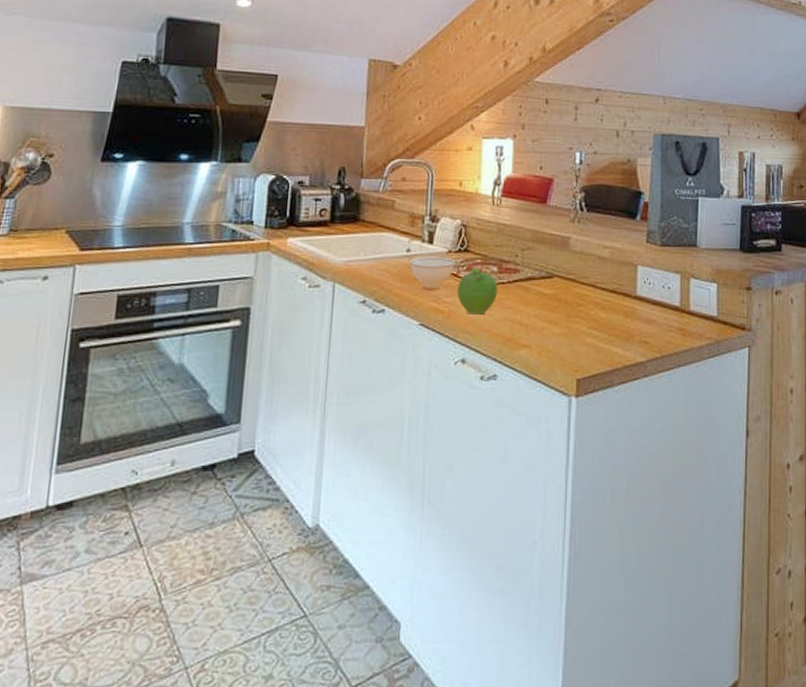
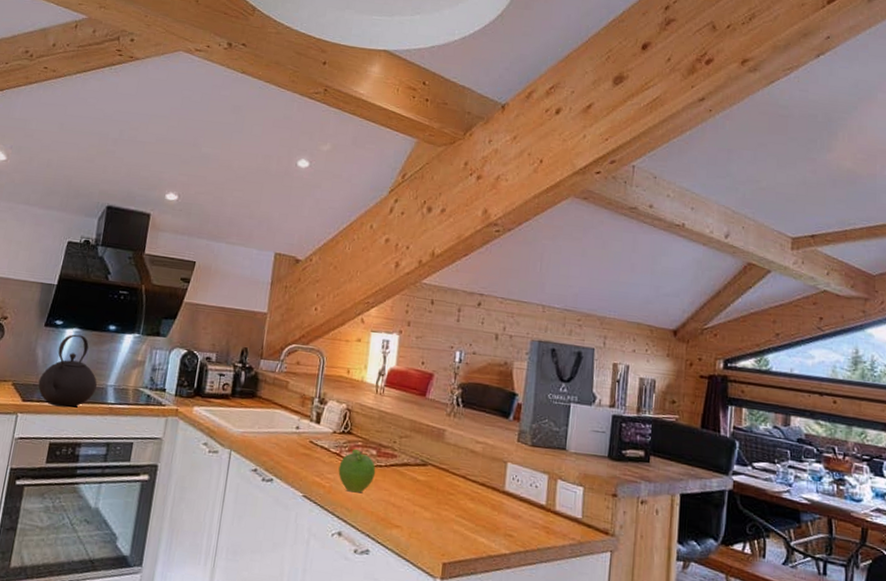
kettle: none [98,168,171,253] -> present [38,334,98,408]
bowl: present [409,256,456,290] -> none [297,434,340,467]

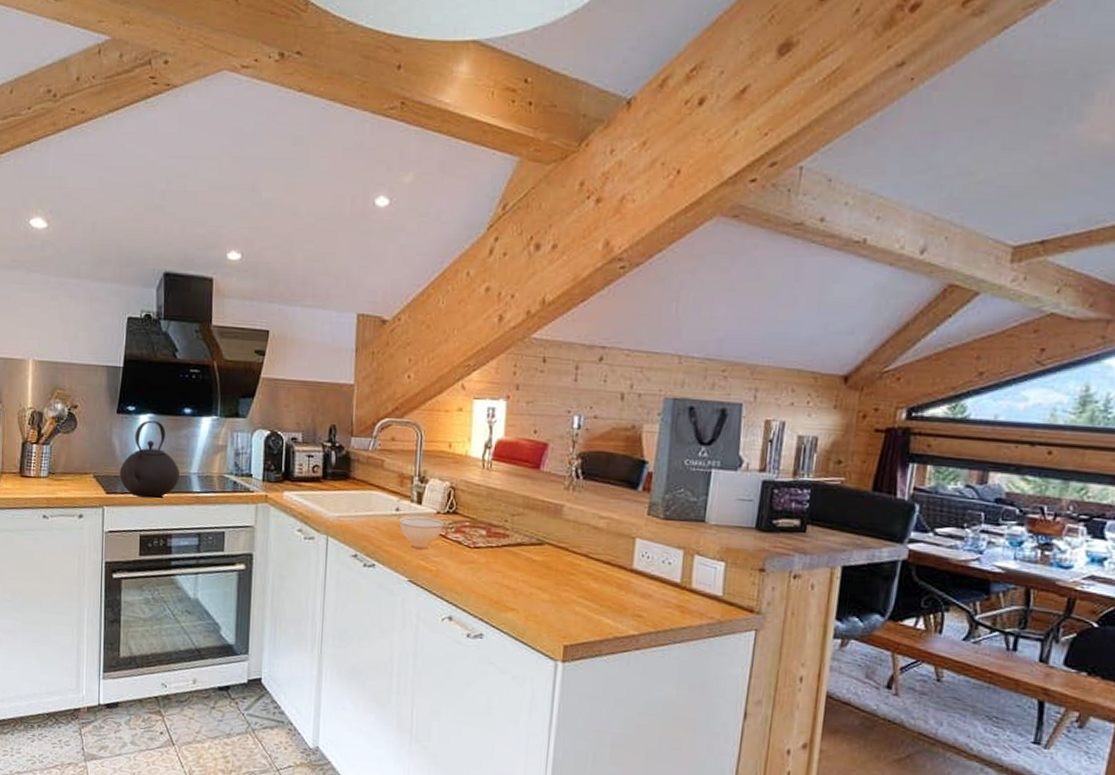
bowl: none [297,434,340,467] -> present [398,516,445,550]
fruit: present [338,448,376,493] -> none [445,529,487,576]

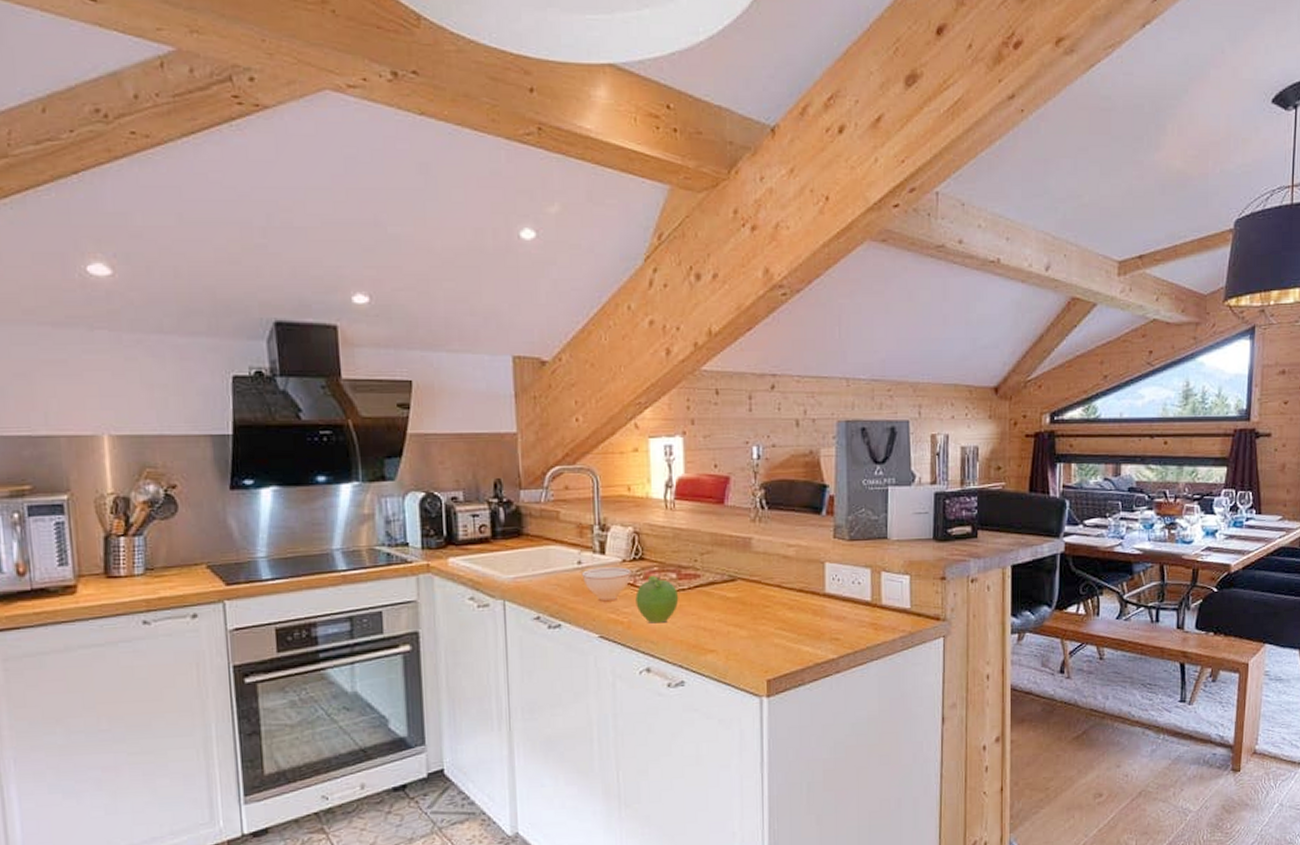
kettle: present [119,420,181,499] -> none [241,493,320,585]
fruit: none [445,529,487,576] -> present [635,575,679,623]

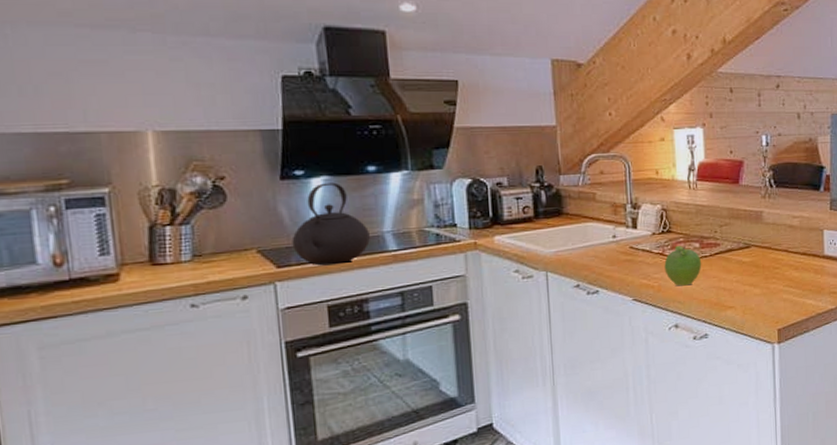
kettle: none [241,493,320,585] -> present [291,182,371,266]
bowl: present [581,567,632,602] -> none [616,239,661,270]

